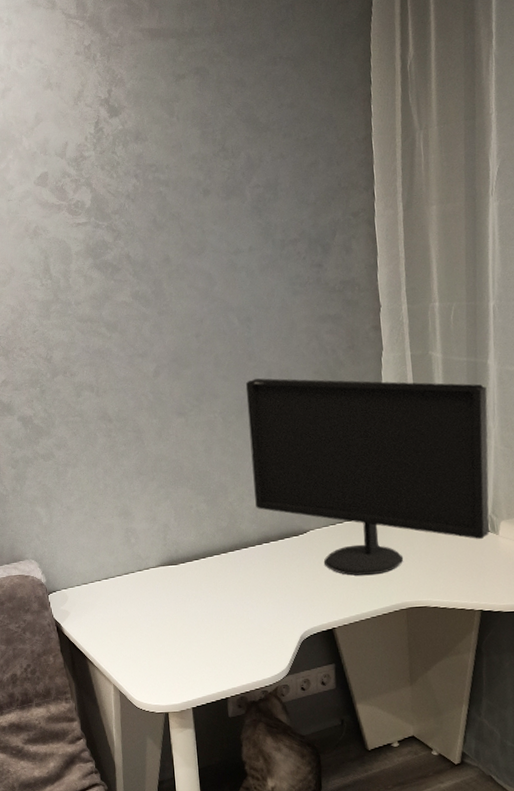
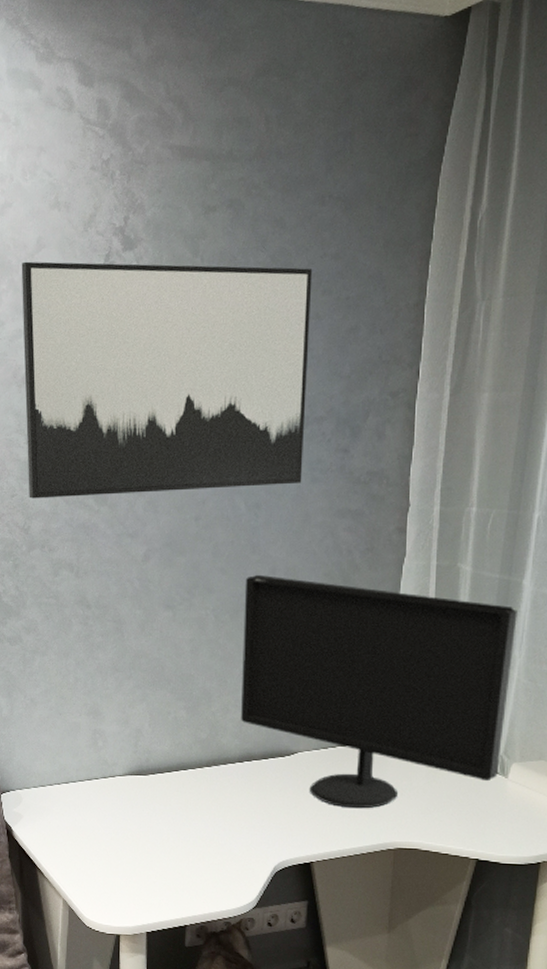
wall art: none [23,117,285,333] -> present [21,261,313,499]

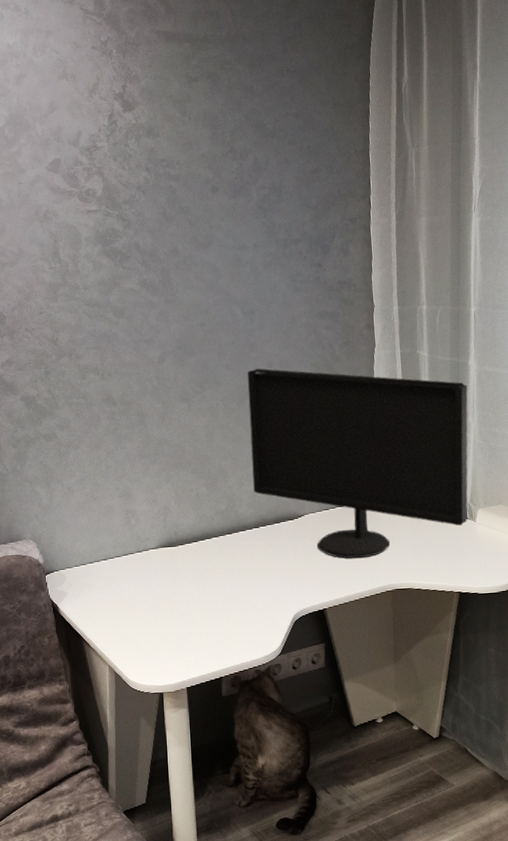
wall art: present [21,261,313,499] -> none [37,120,287,315]

